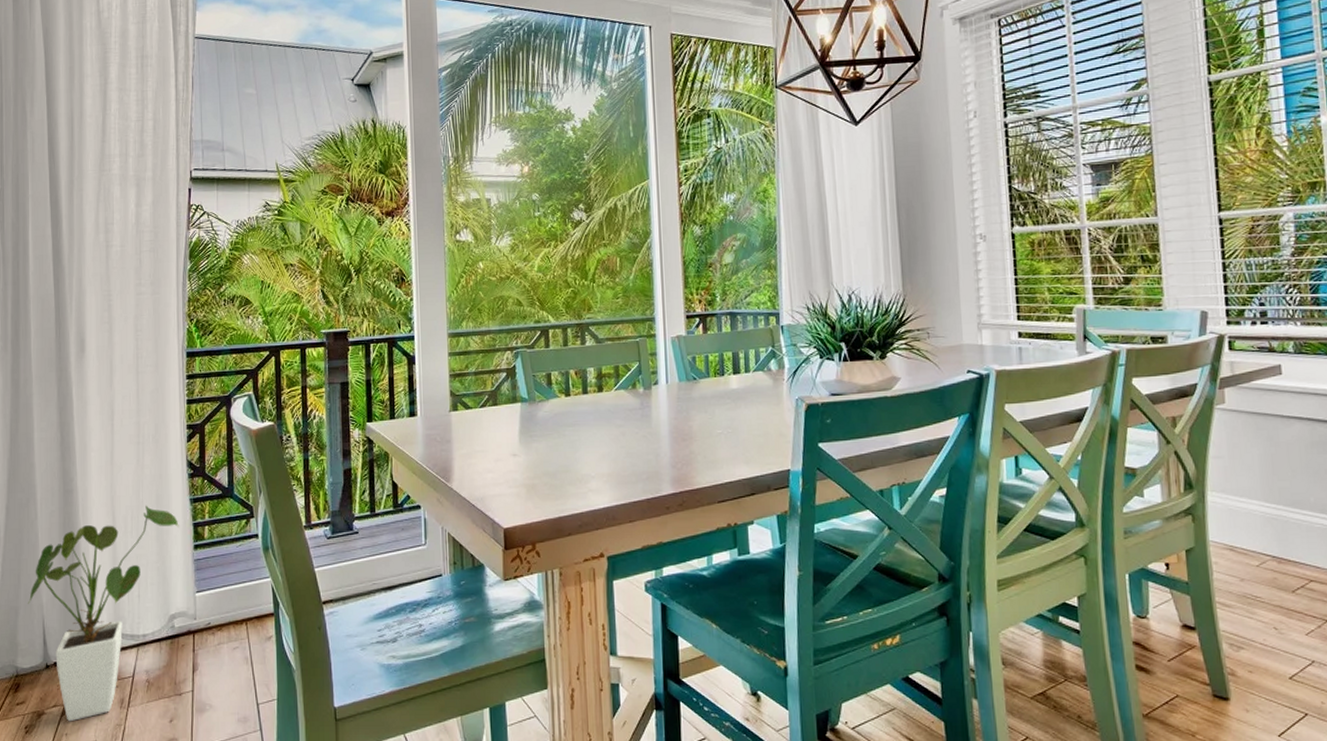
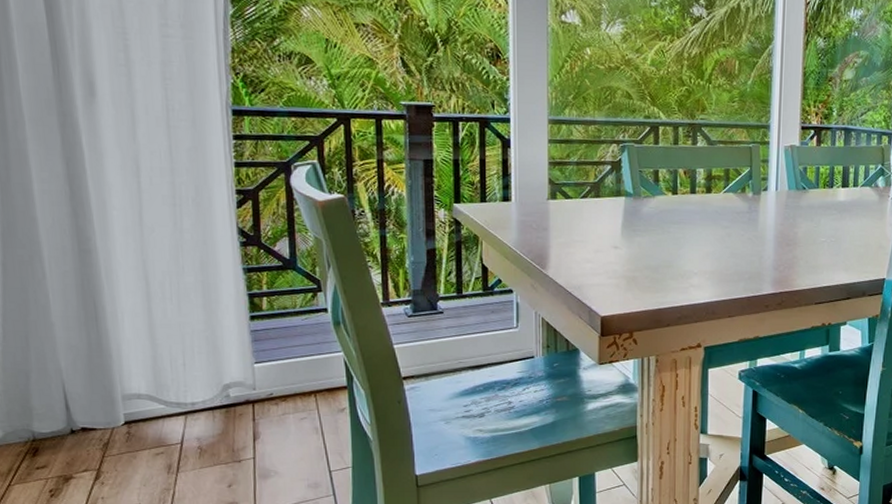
house plant: present [28,505,179,722] -> none [41,271,231,486]

